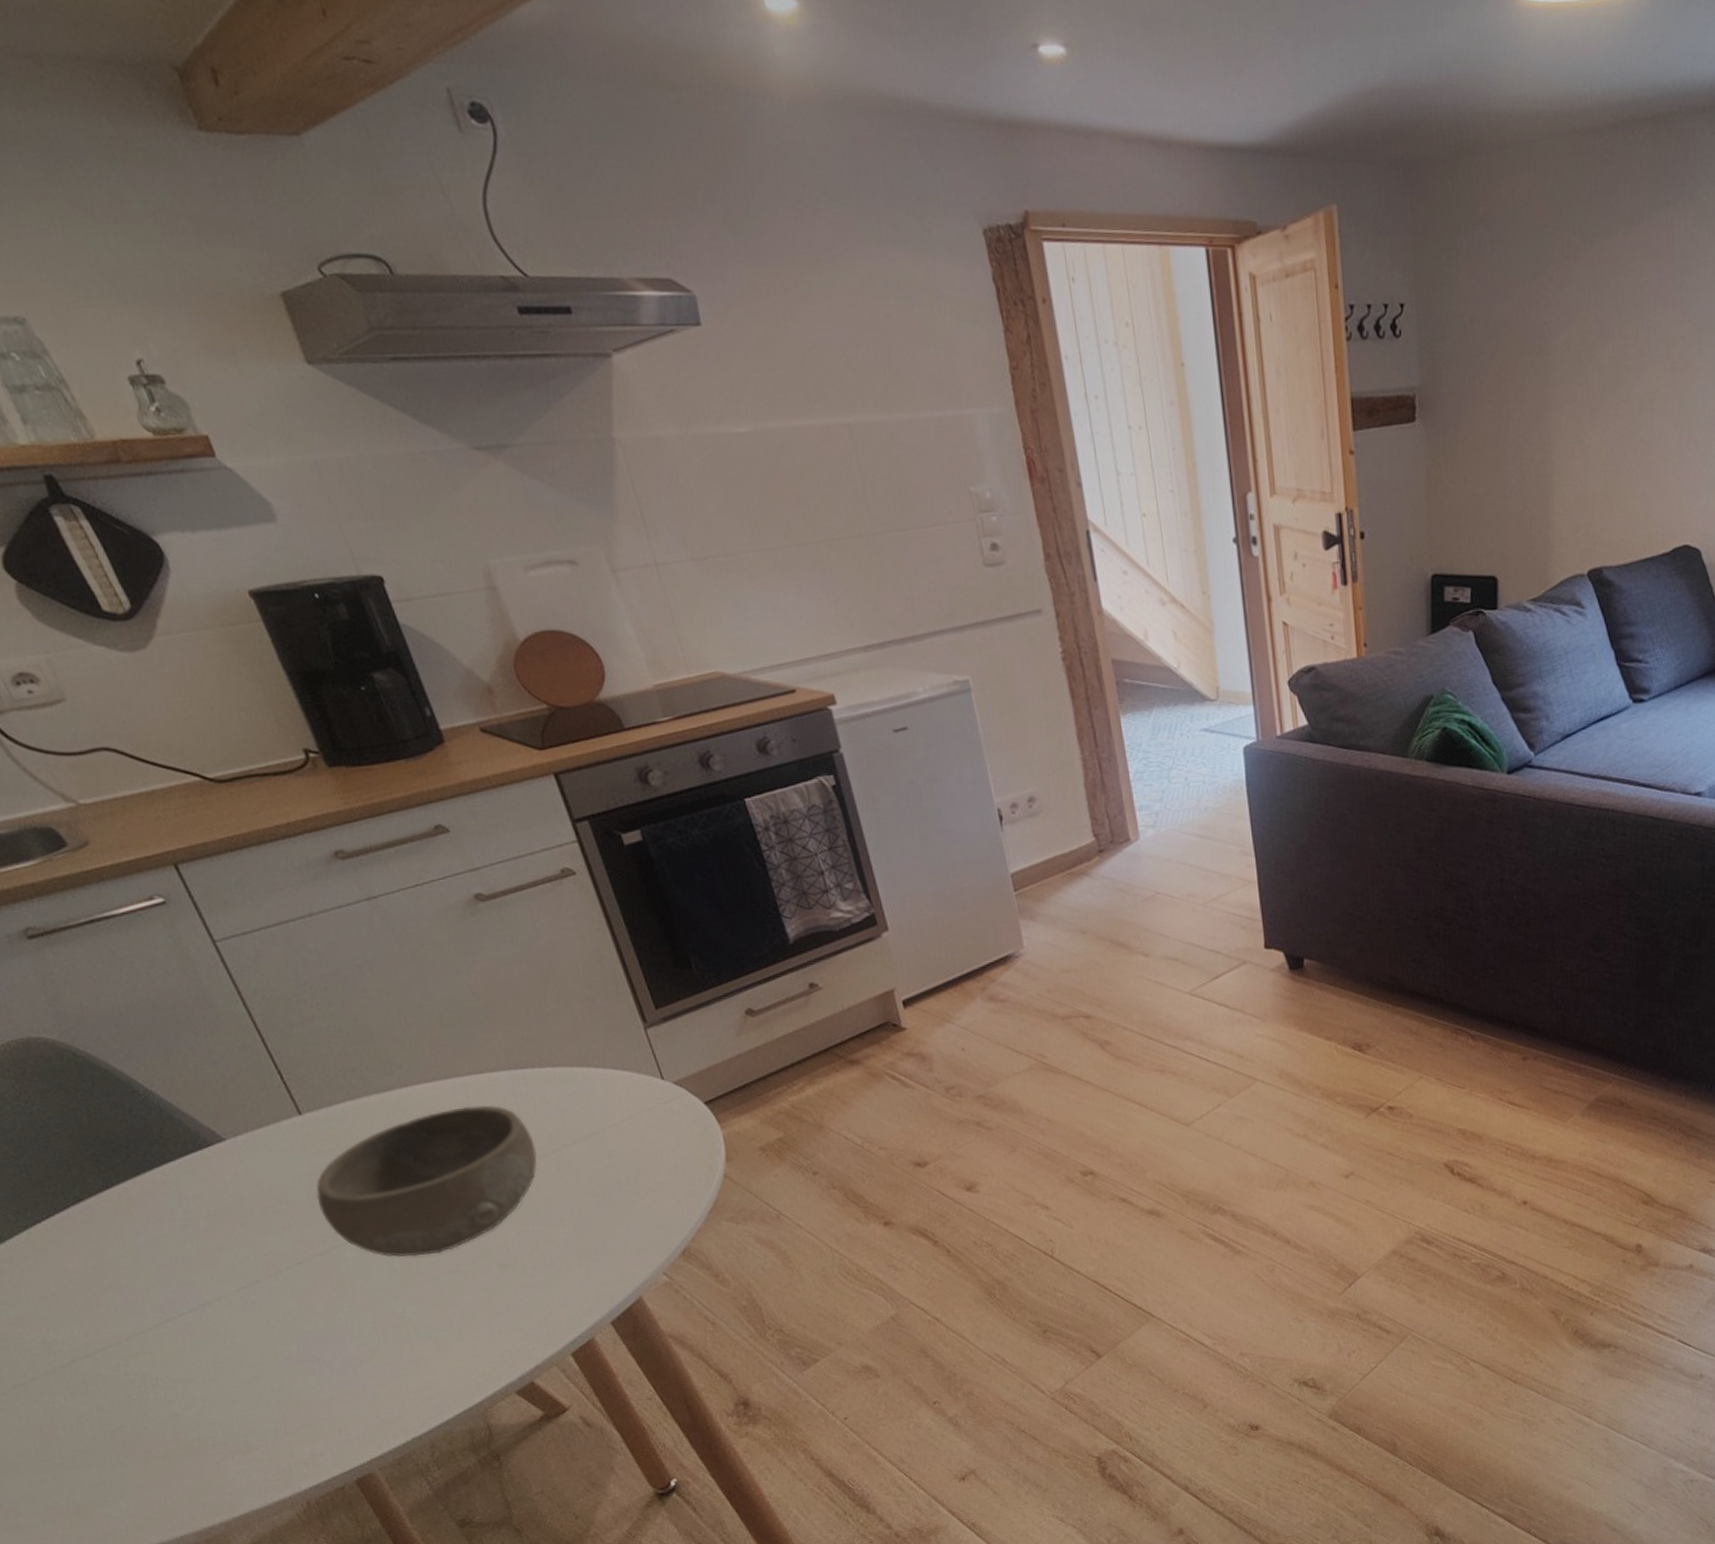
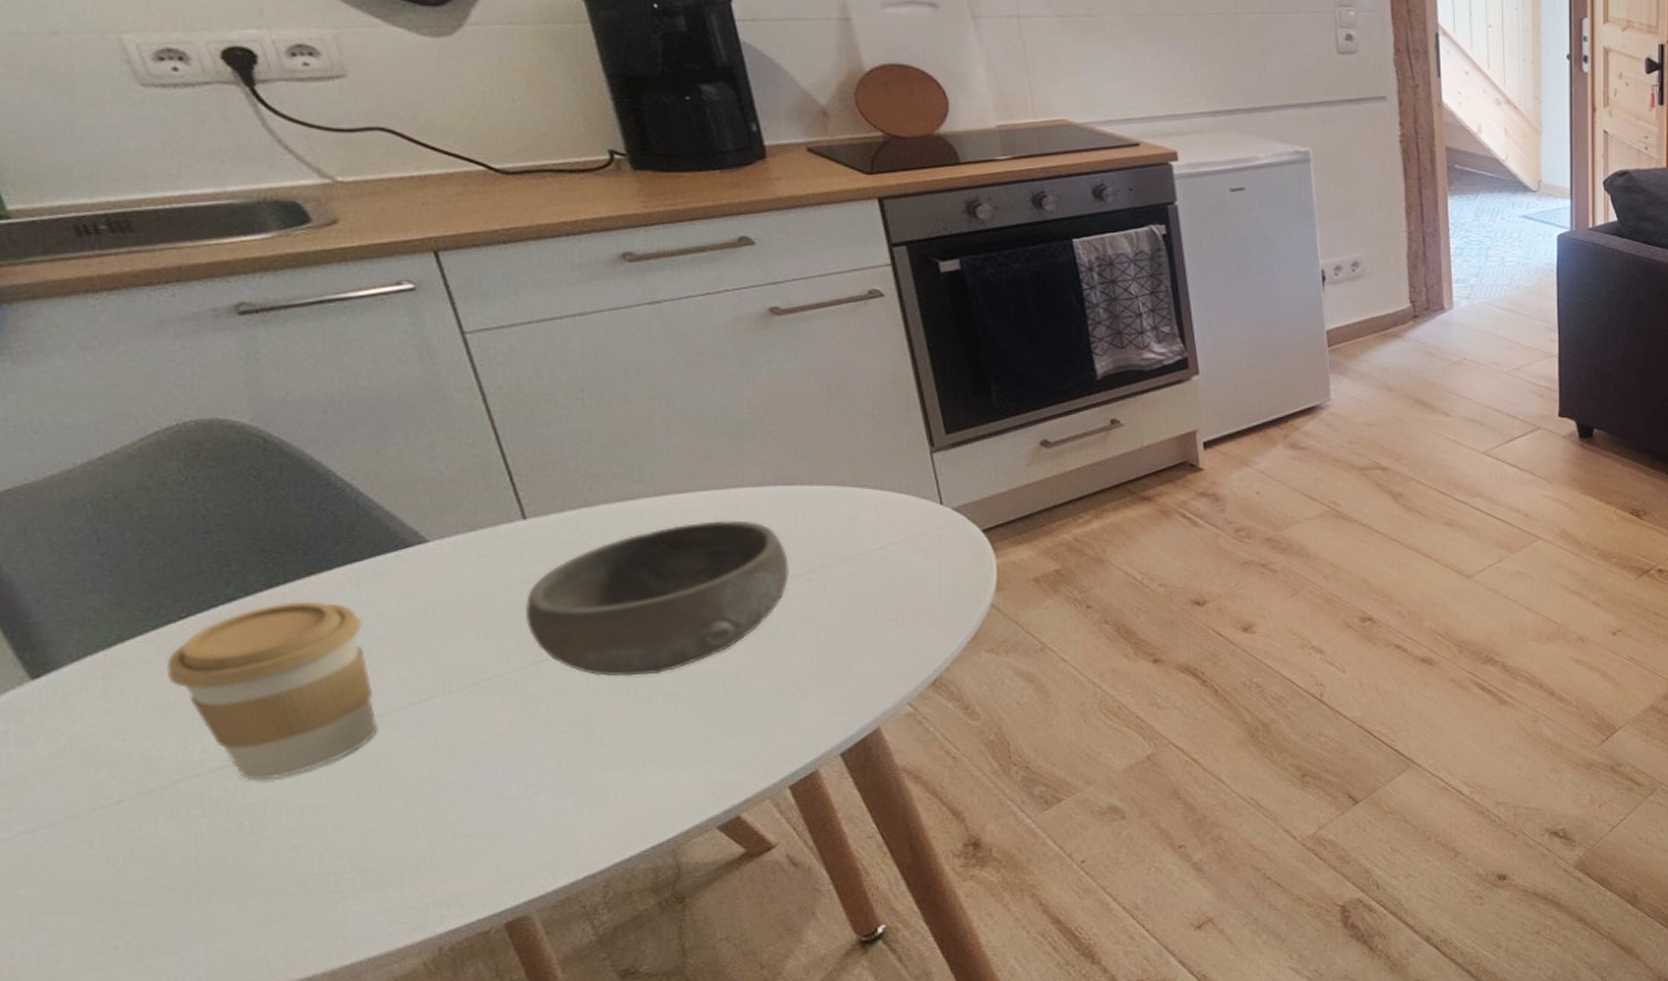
coffee cup: none [41,1198,220,1359] -> present [166,600,378,781]

